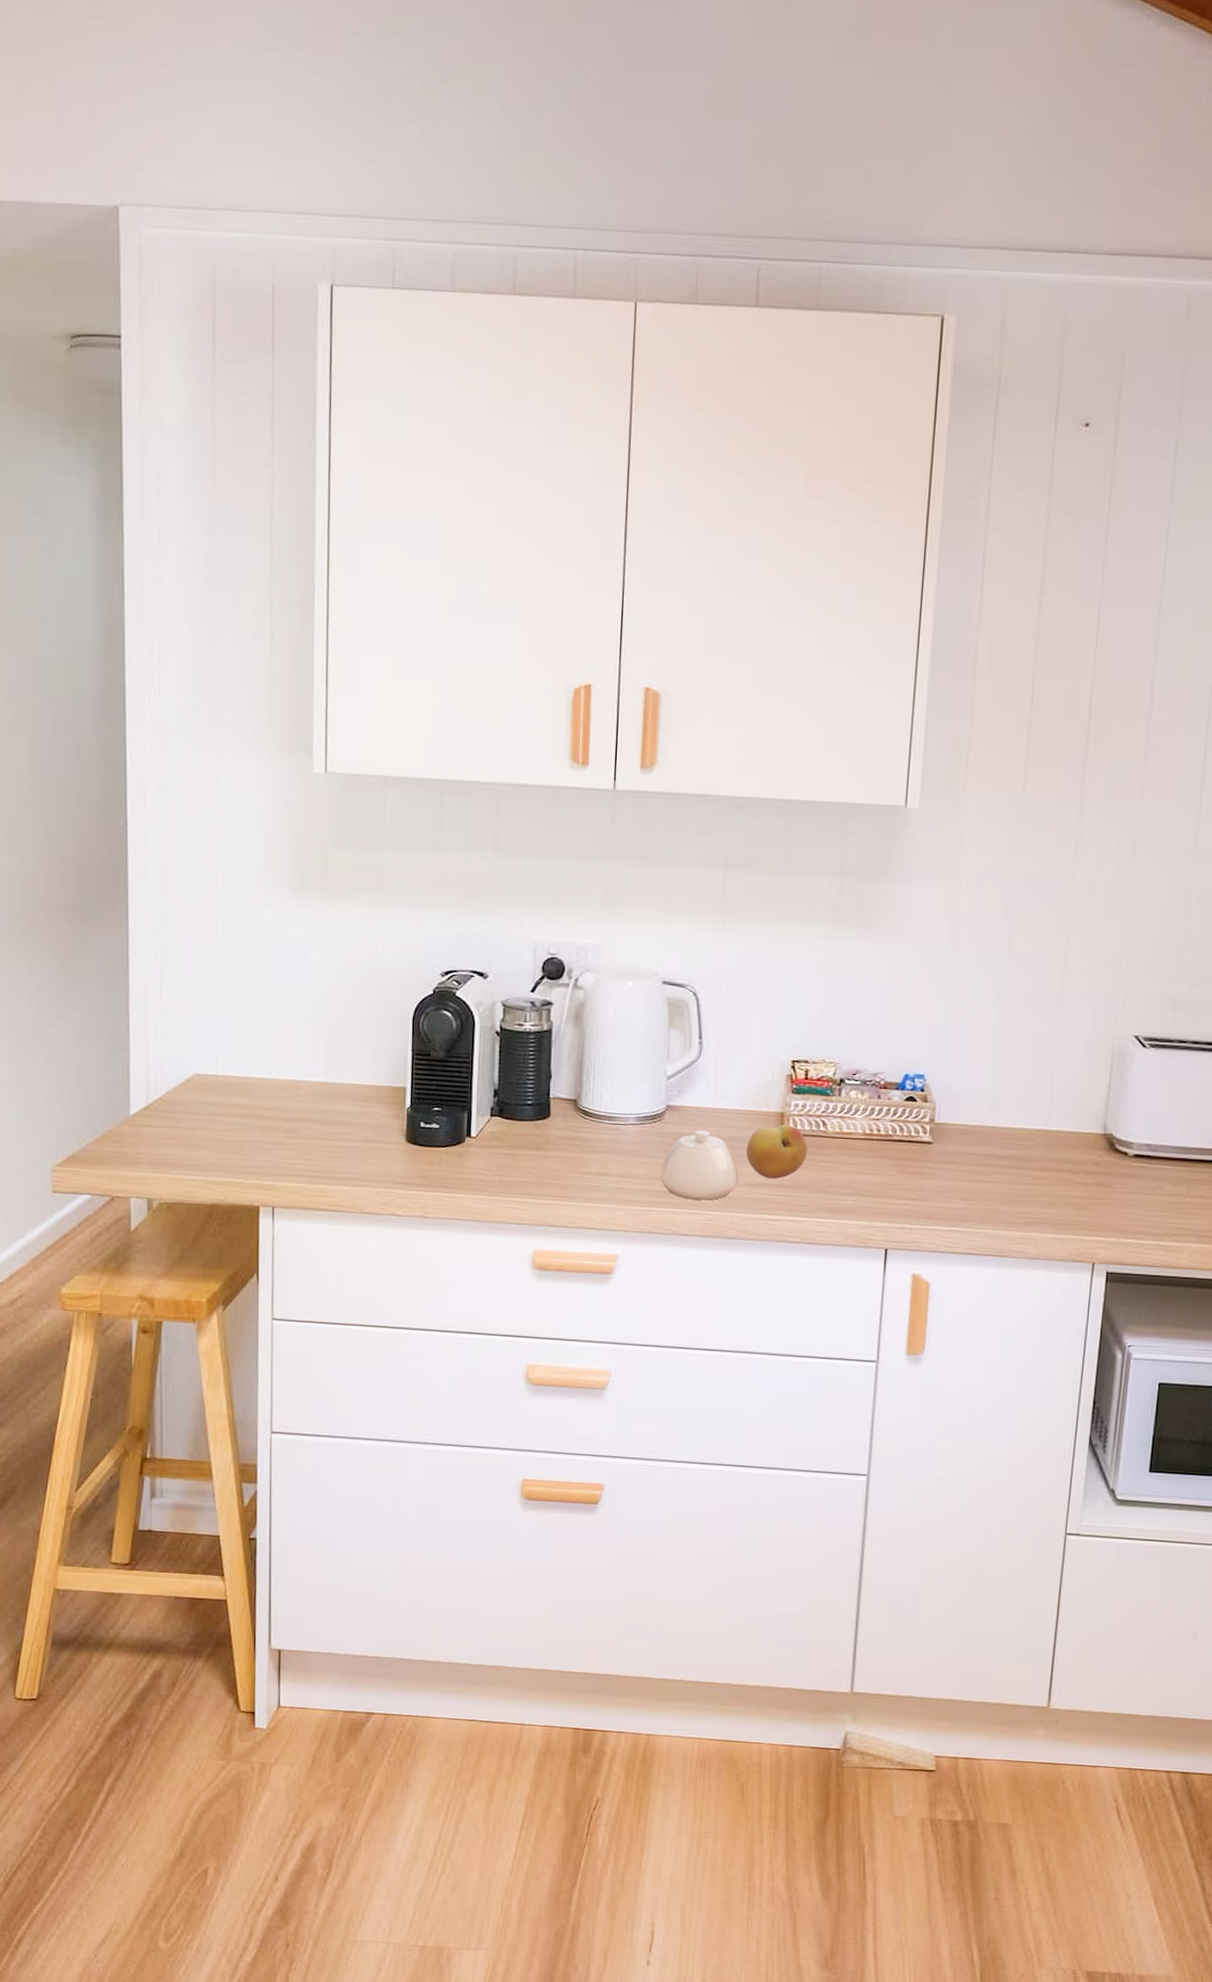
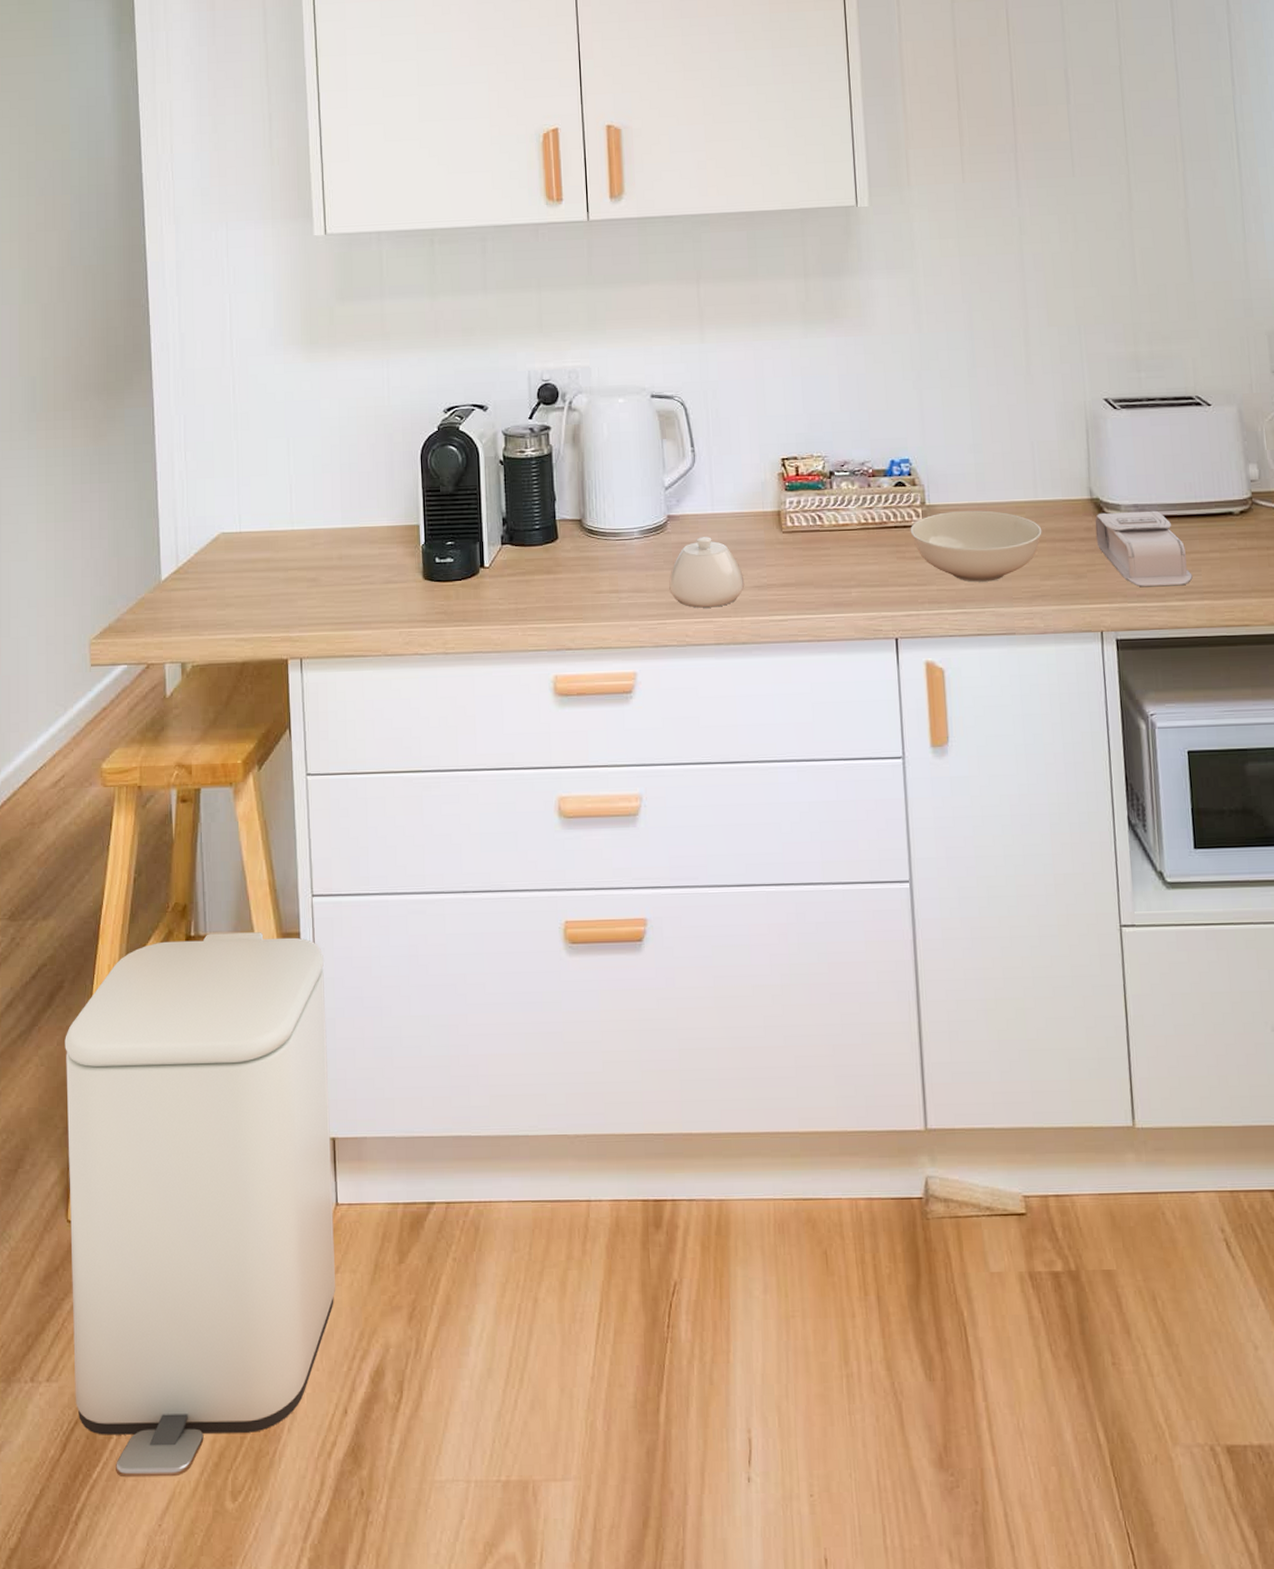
pedal bin: none [16,1457,280,1918] -> present [65,932,336,1478]
fruit: present [746,1124,808,1179] -> none [748,522,808,579]
bowl: none [915,1131,1050,1204] -> present [910,510,1042,582]
butter dish: none [1102,1148,1194,1228] -> present [1094,510,1193,587]

